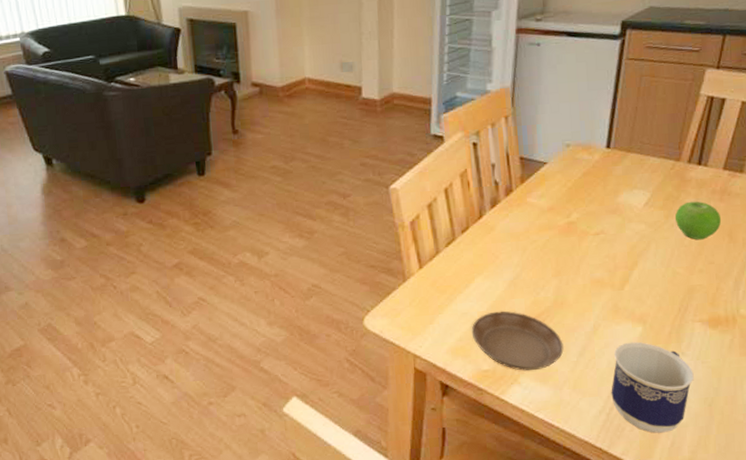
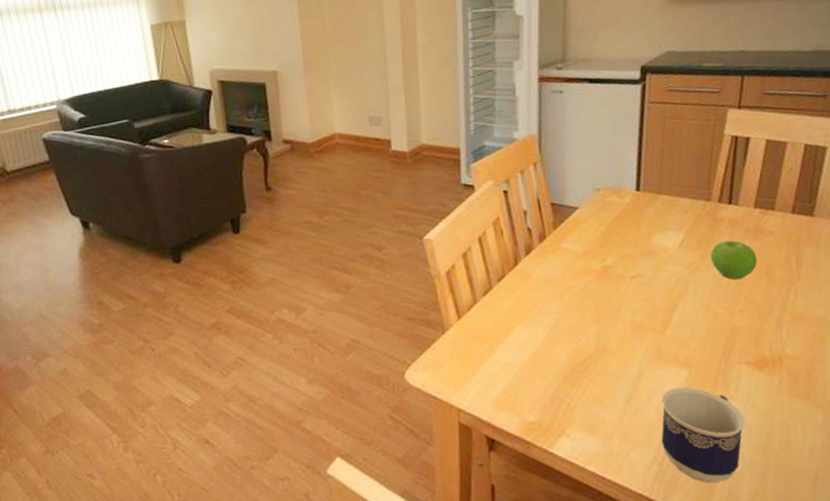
saucer: present [471,311,564,371] -> none [514,359,610,422]

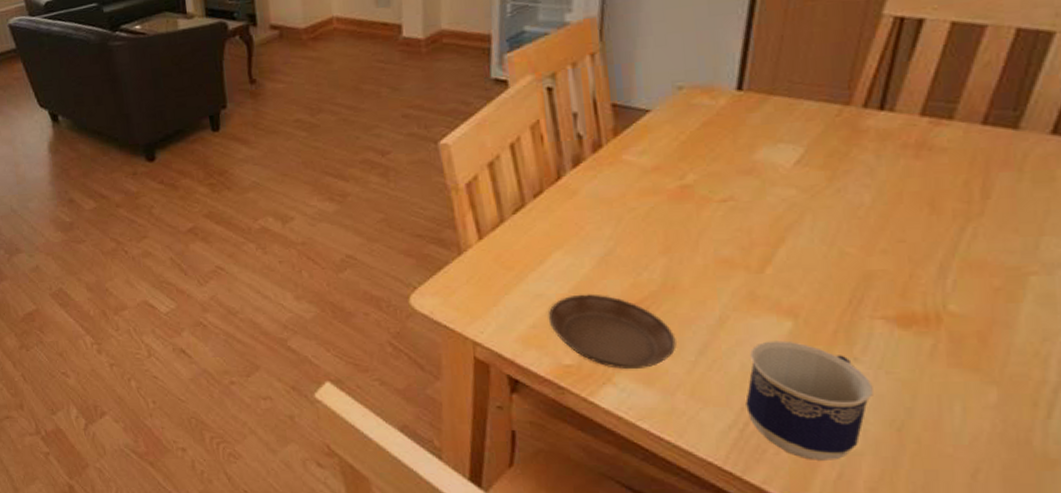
saucer: none [514,359,610,422] -> present [548,294,676,369]
fruit: present [710,240,758,280] -> none [843,158,918,211]

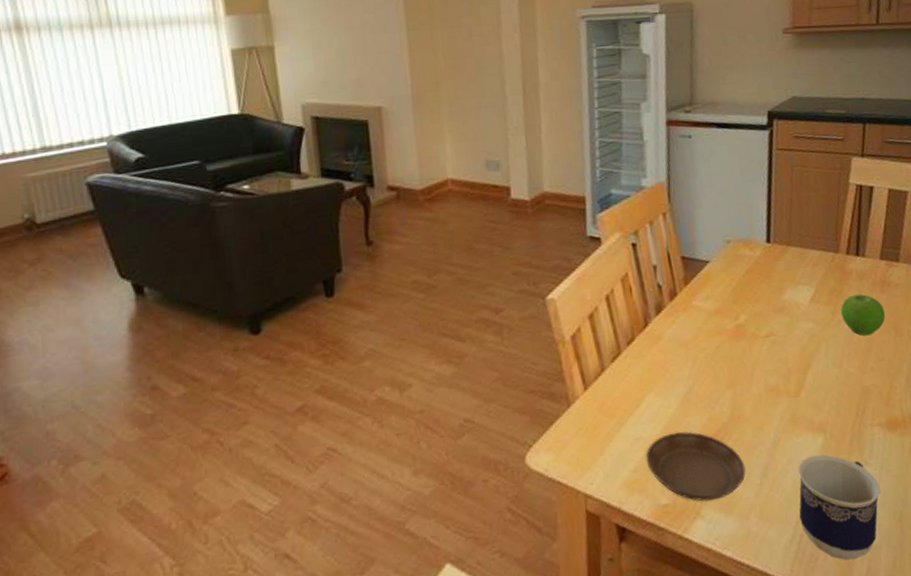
fruit: none [843,158,918,211] -> present [841,294,886,336]

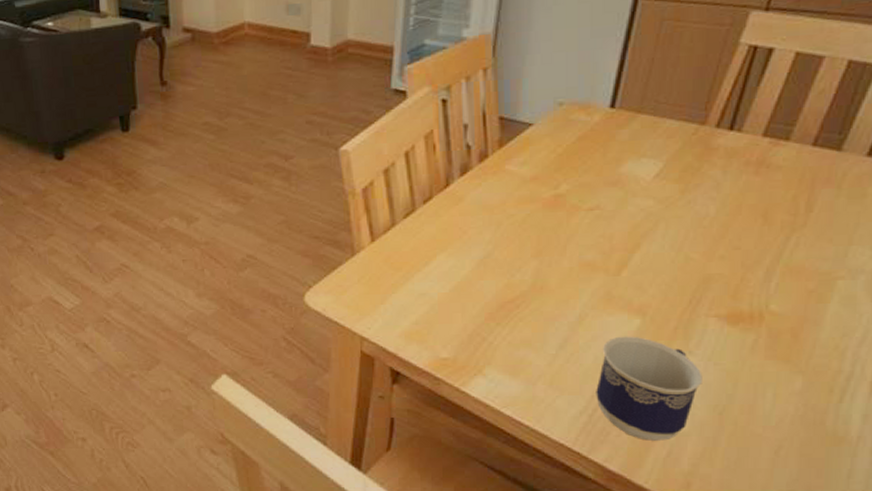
saucer: present [645,431,746,501] -> none [429,293,540,361]
fruit: present [841,294,886,336] -> none [694,173,755,221]

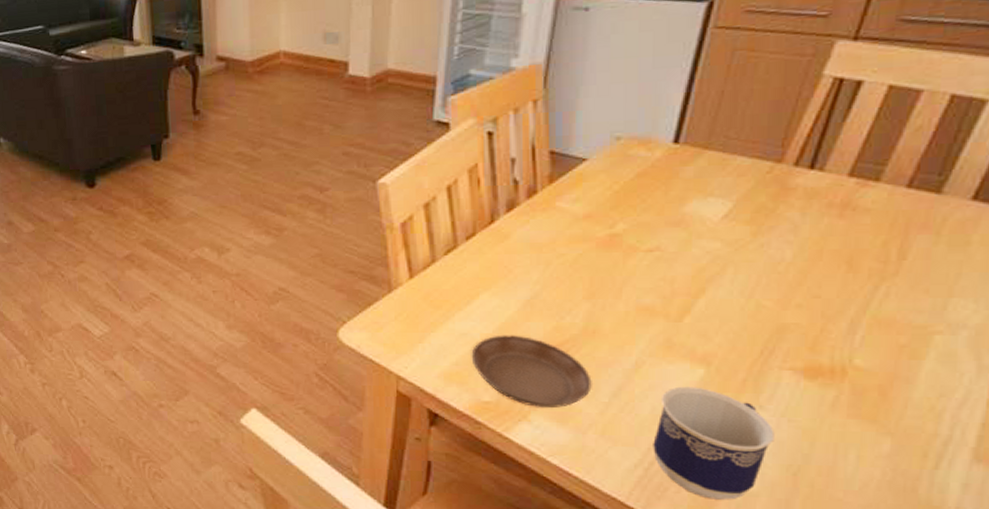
saucer: none [429,293,540,361] -> present [471,335,592,408]

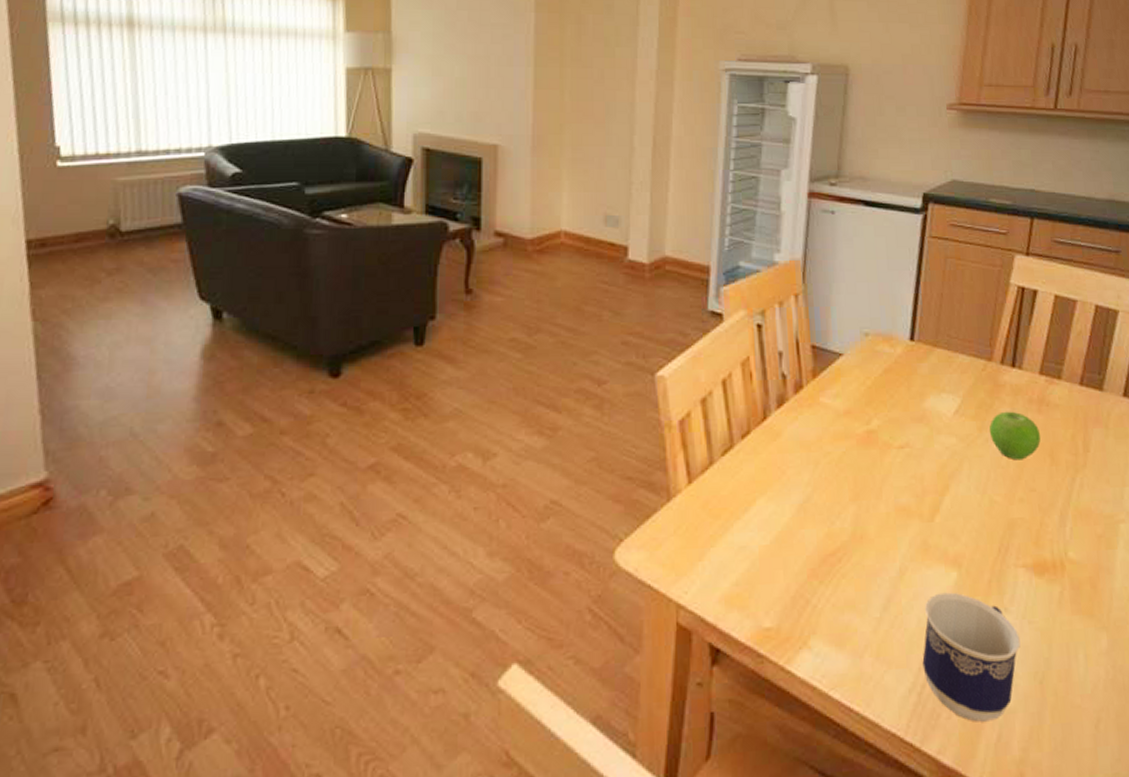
saucer: present [471,335,592,408] -> none [750,545,864,630]
fruit: none [768,215,839,267] -> present [989,411,1041,461]

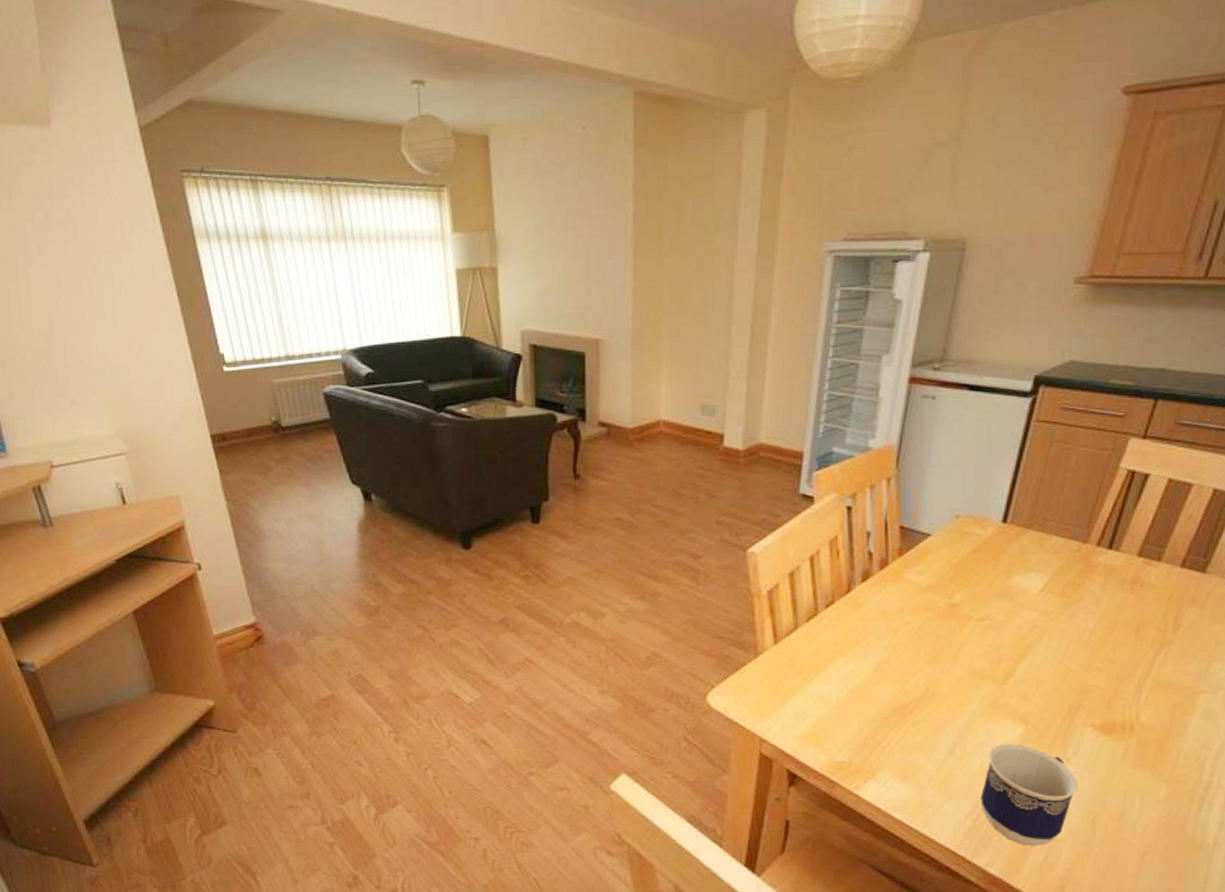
fruit: present [989,411,1041,461] -> none [1075,590,1130,635]

